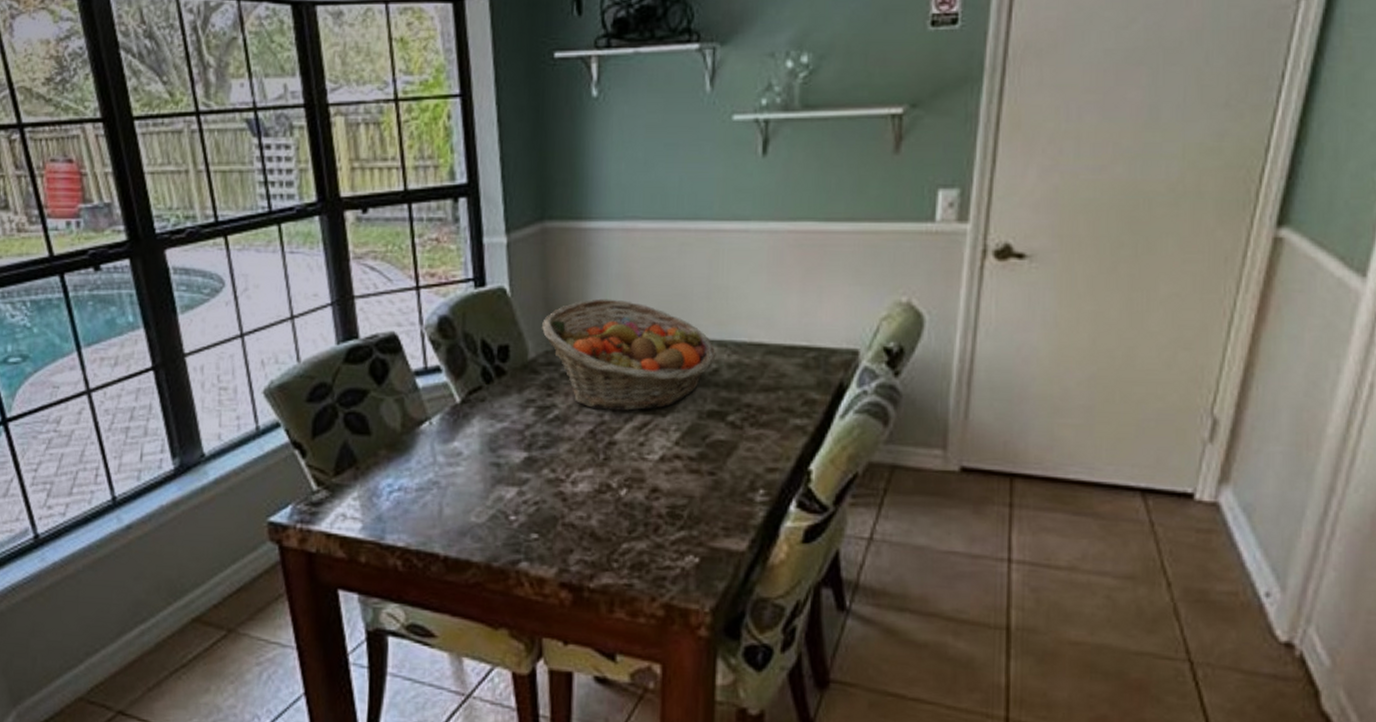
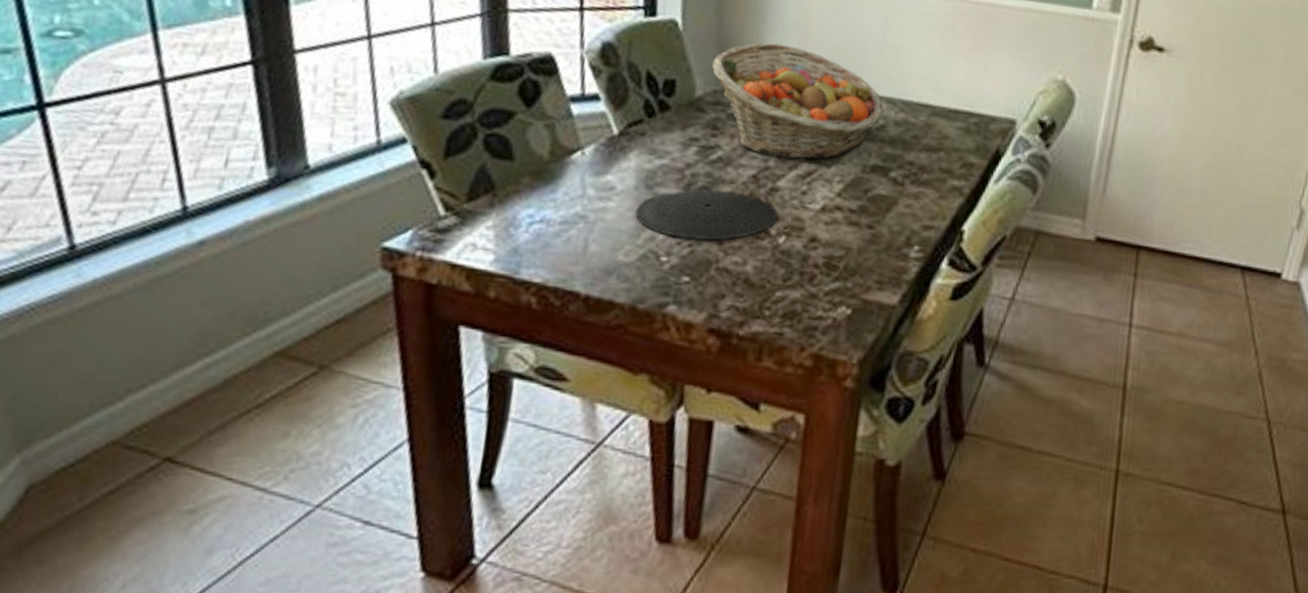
plate: none [483,448,618,498] -> present [635,189,779,241]

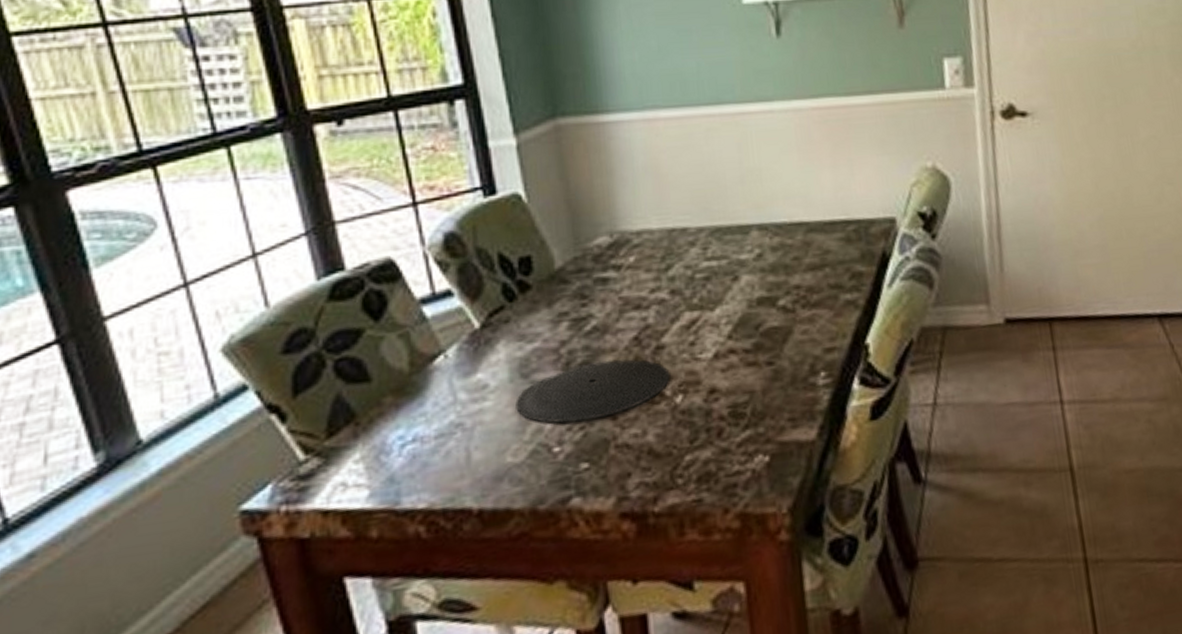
fruit basket: present [712,43,885,159] -> none [567,193,758,313]

